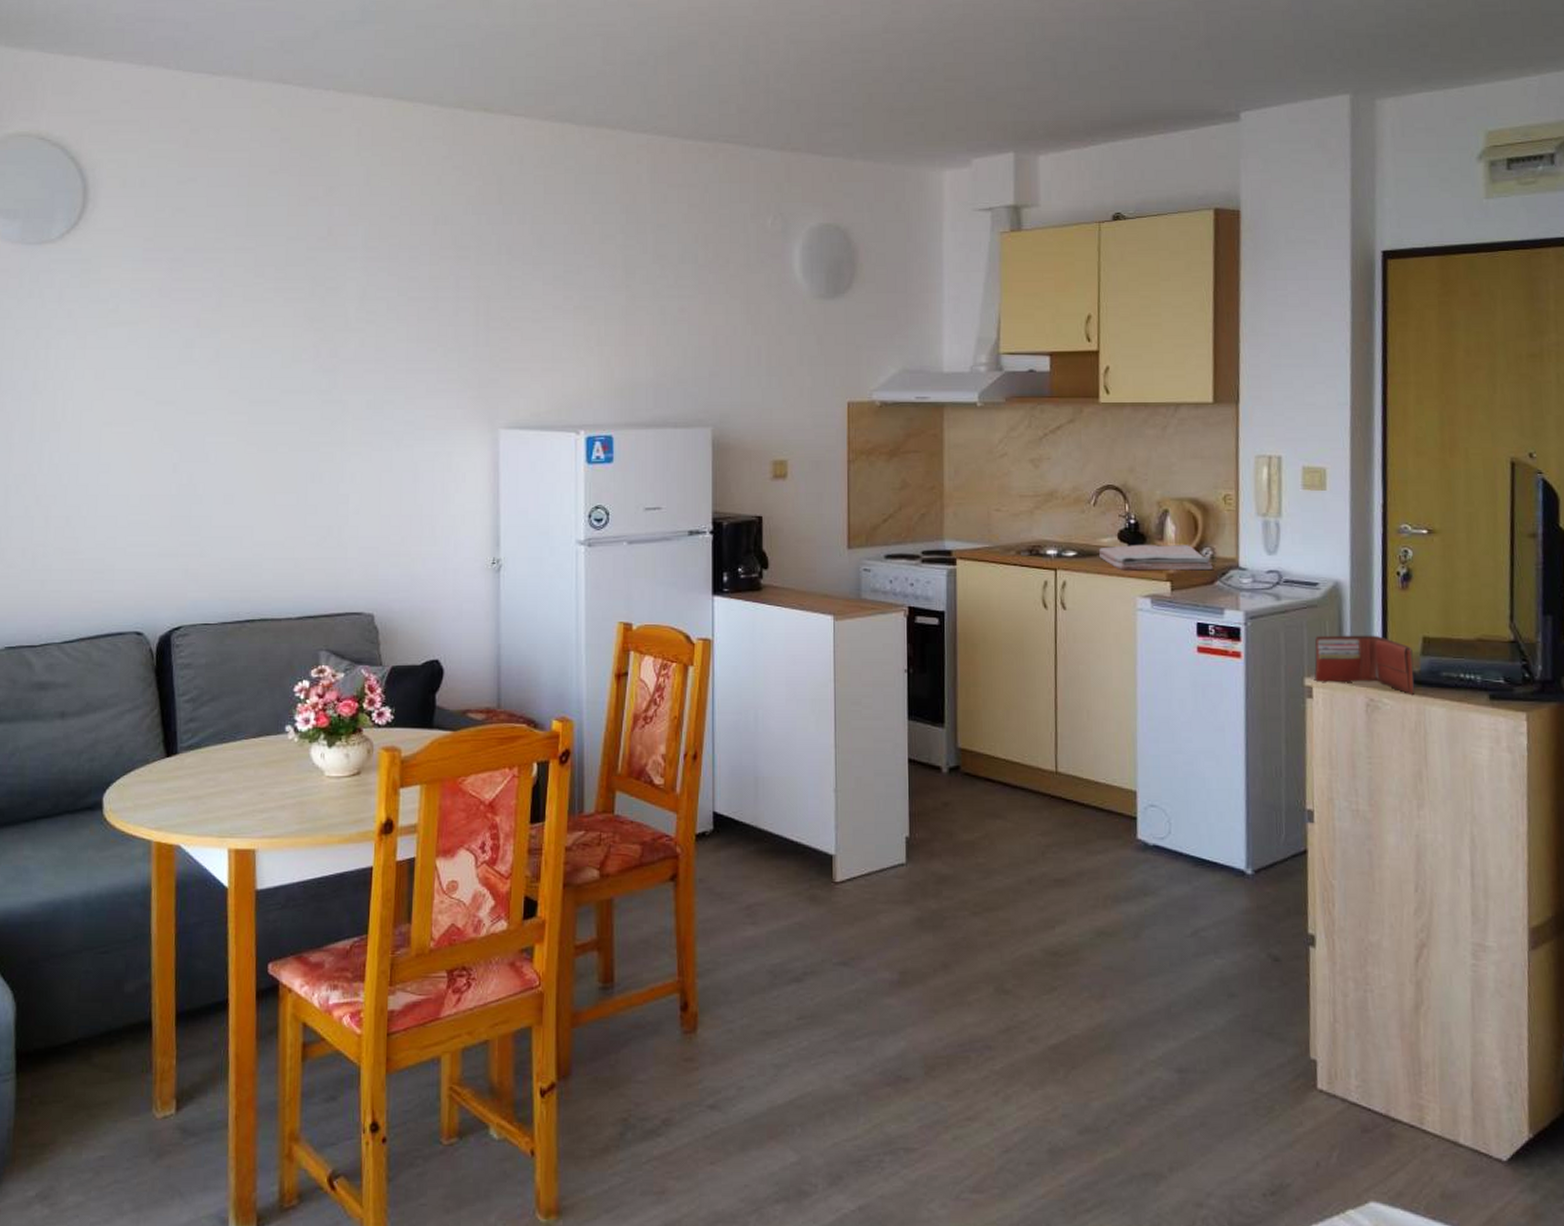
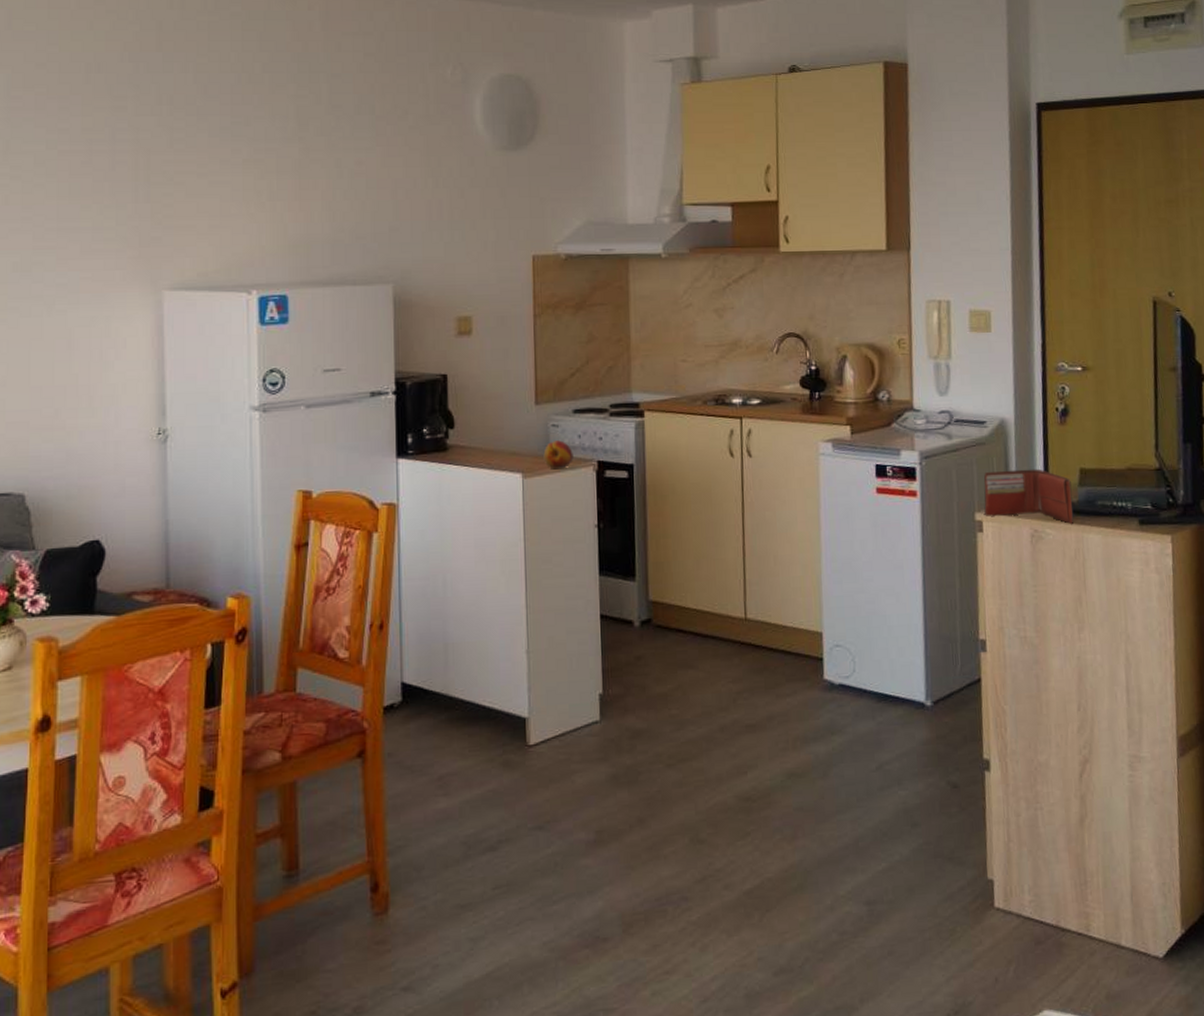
fruit: none [855,585,884,613] -> present [543,440,573,470]
towel: present [1098,545,1213,572] -> none [781,389,889,418]

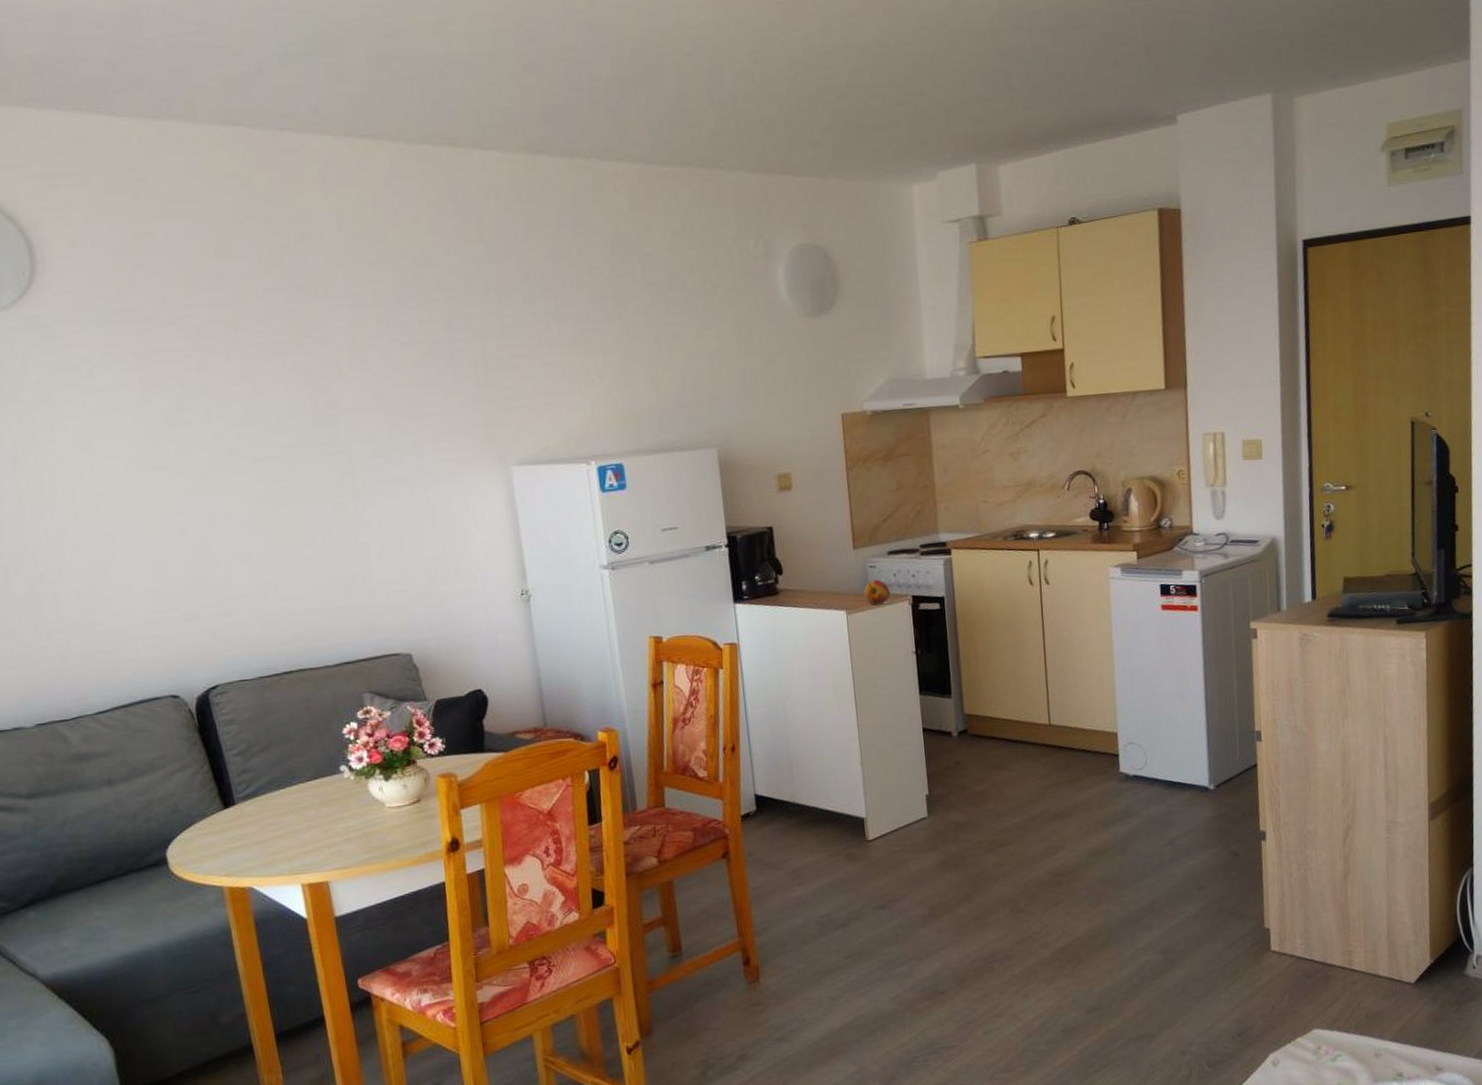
wallet: present [983,468,1074,525] -> none [1257,580,1338,628]

